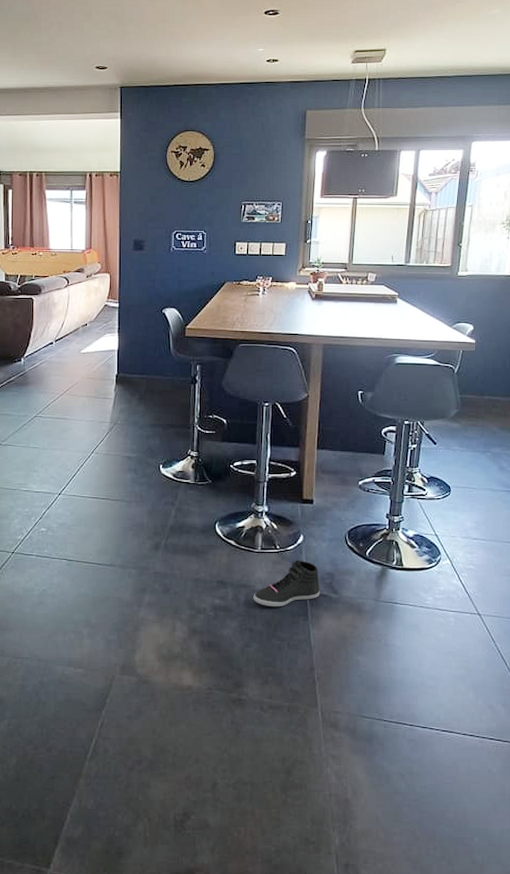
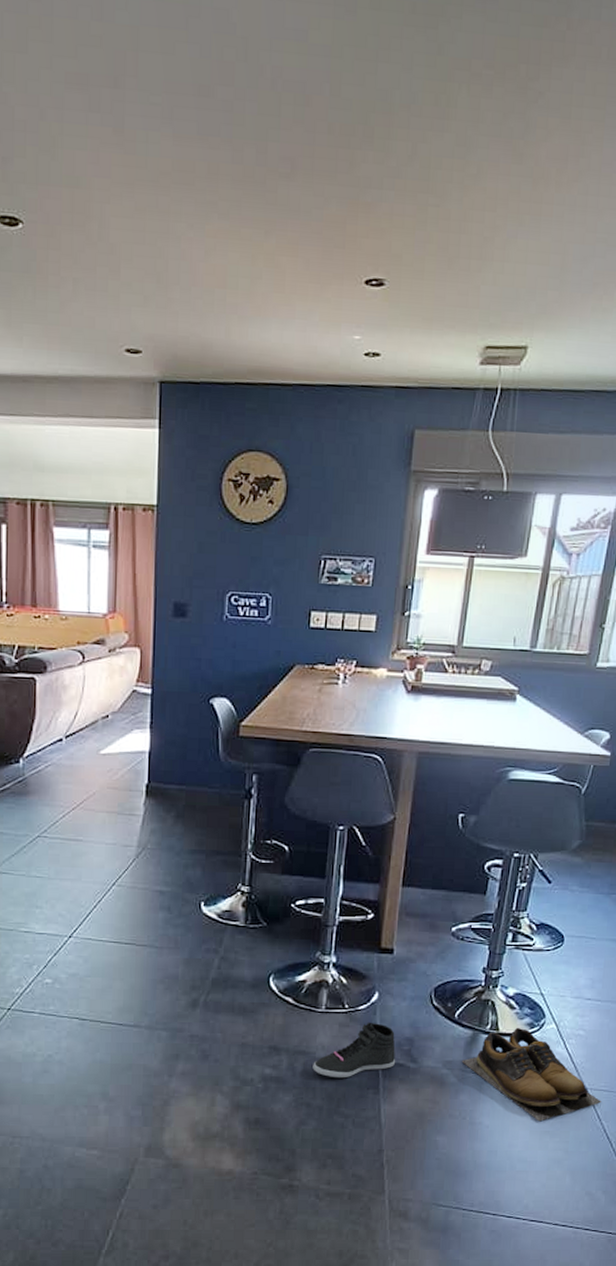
shoes: none [374,563,494,644] -> present [461,1027,601,1122]

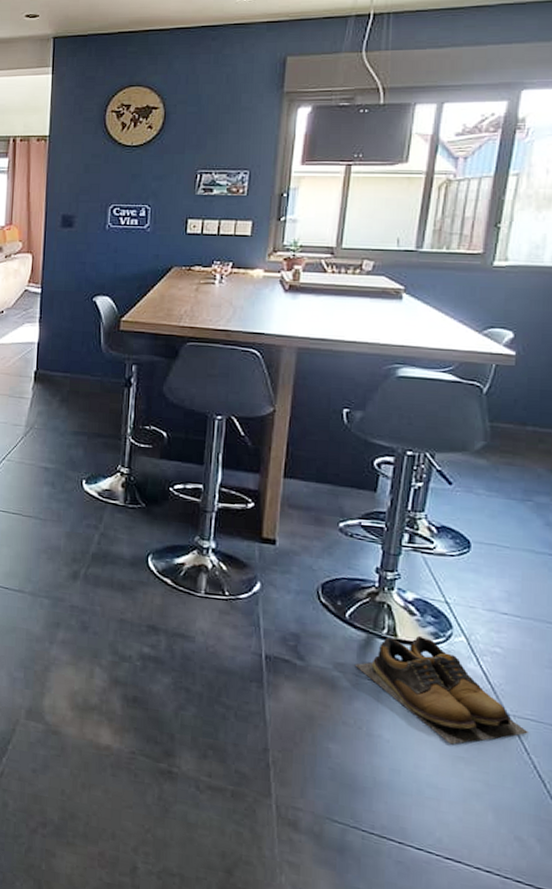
sneaker: present [313,1022,396,1079] -> none [192,611,281,667]

